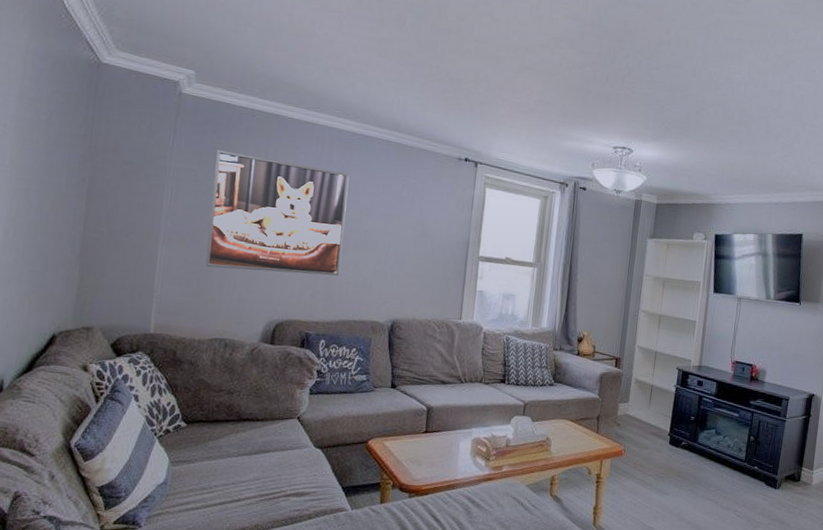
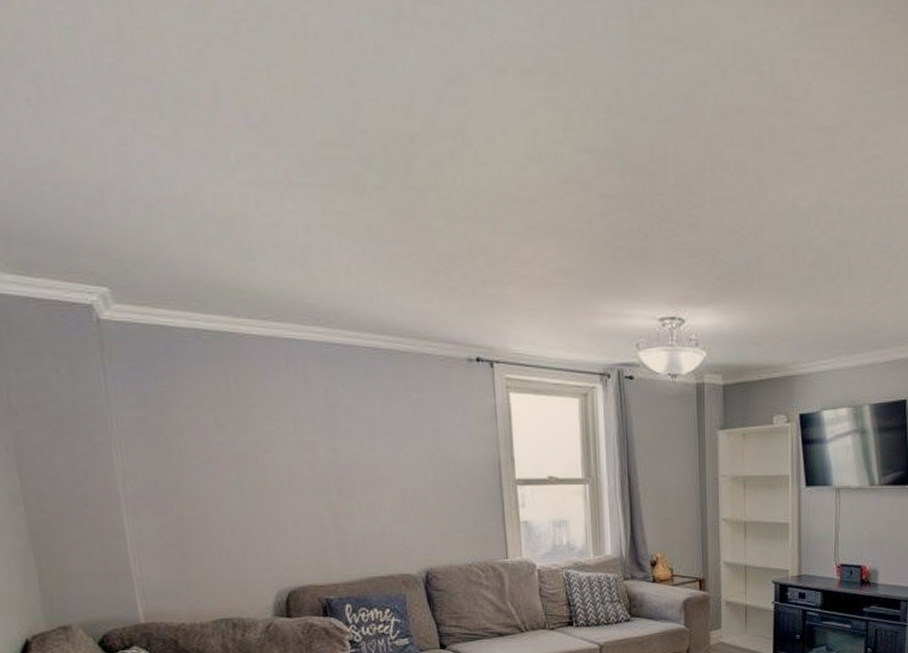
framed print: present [205,150,350,276] -> none [164,388,350,536]

